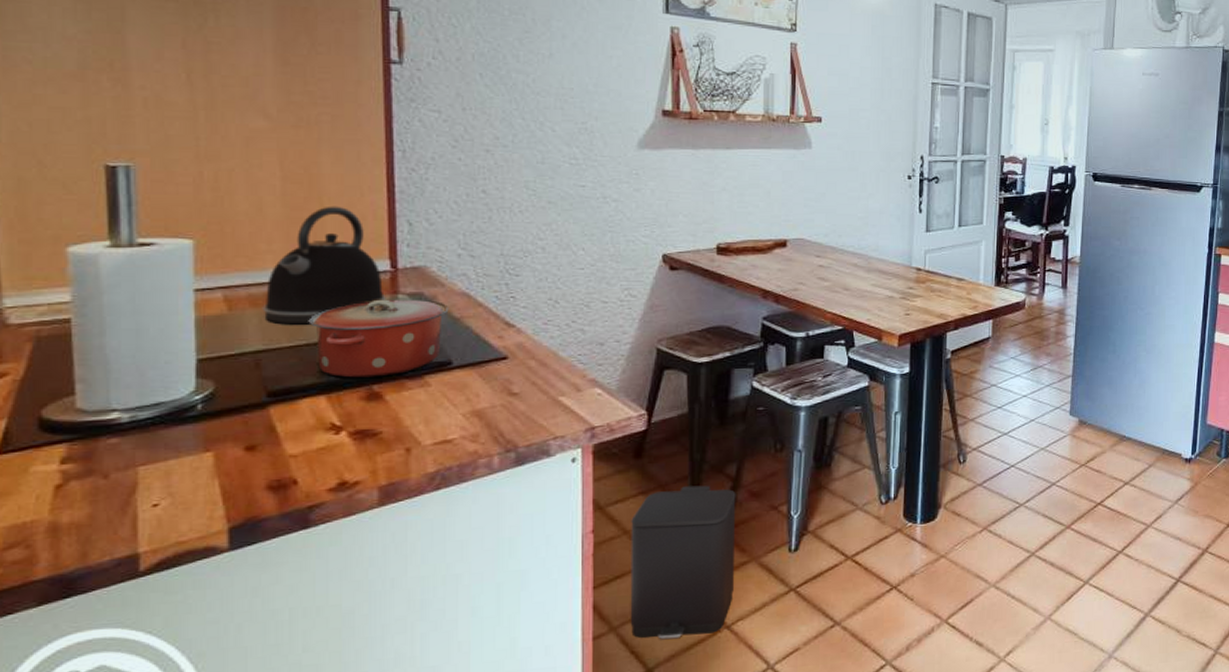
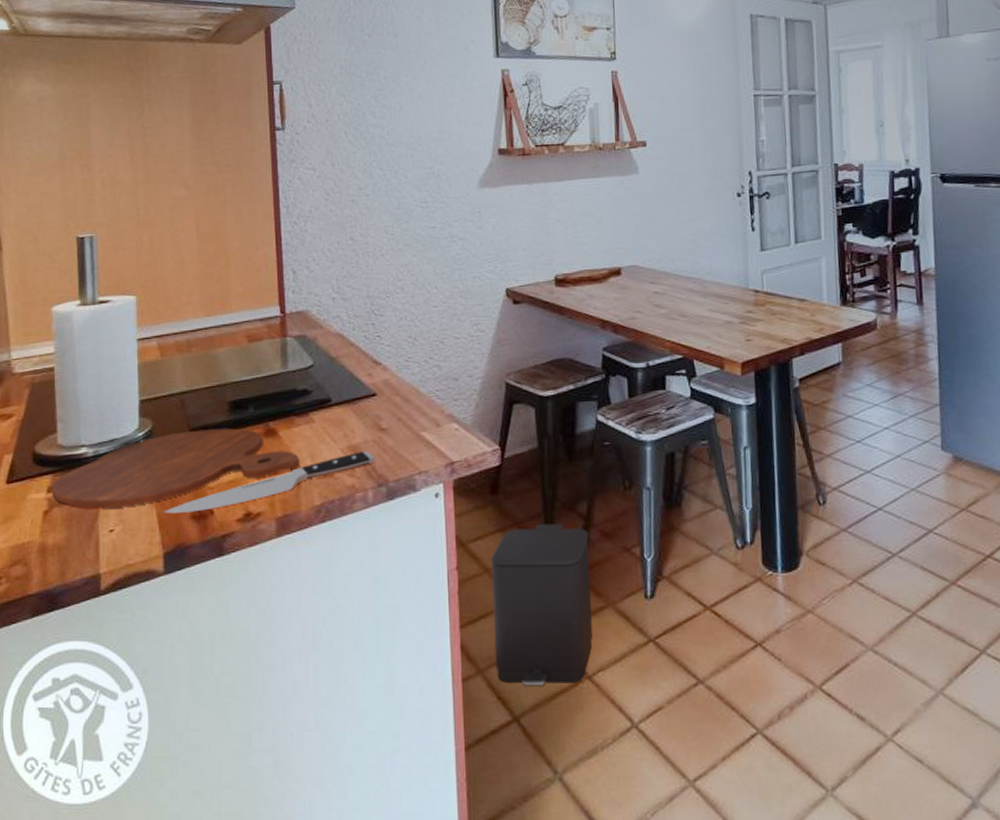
cutting board: none [68,391,410,482] -> present [52,428,299,509]
kitchen knife: none [229,415,505,485] -> present [163,450,377,513]
kettle: present [262,206,386,325] -> none [185,259,278,368]
casserole: present [308,299,449,379] -> none [219,341,327,417]

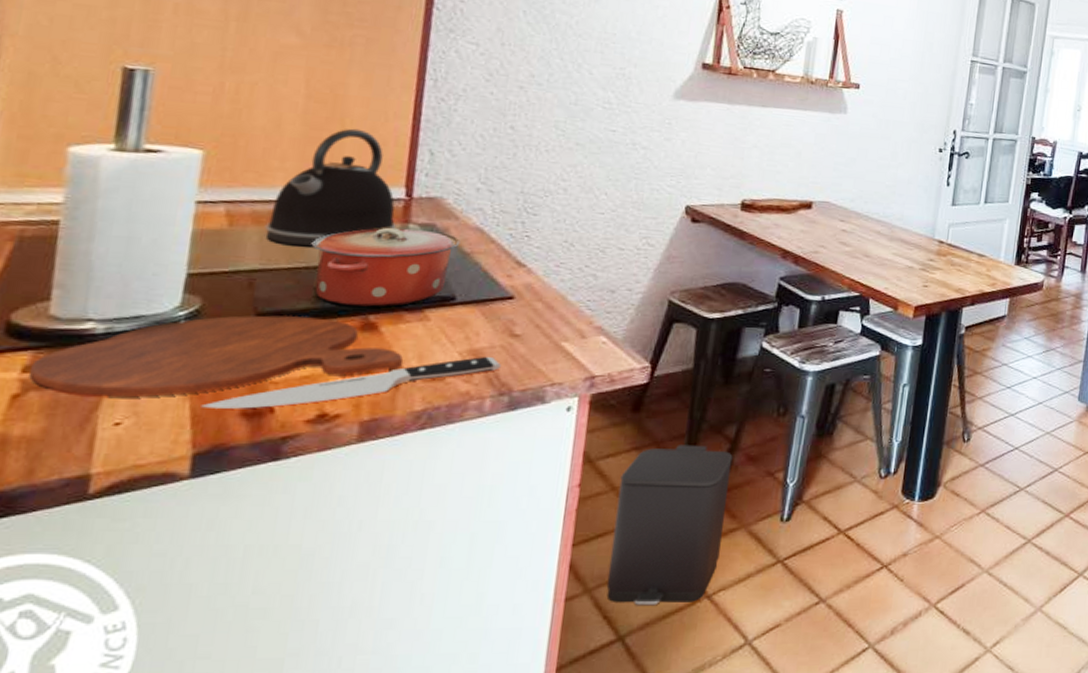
kettle: none [185,259,278,368] -> present [265,128,397,247]
casserole: none [219,341,327,417] -> present [311,227,460,308]

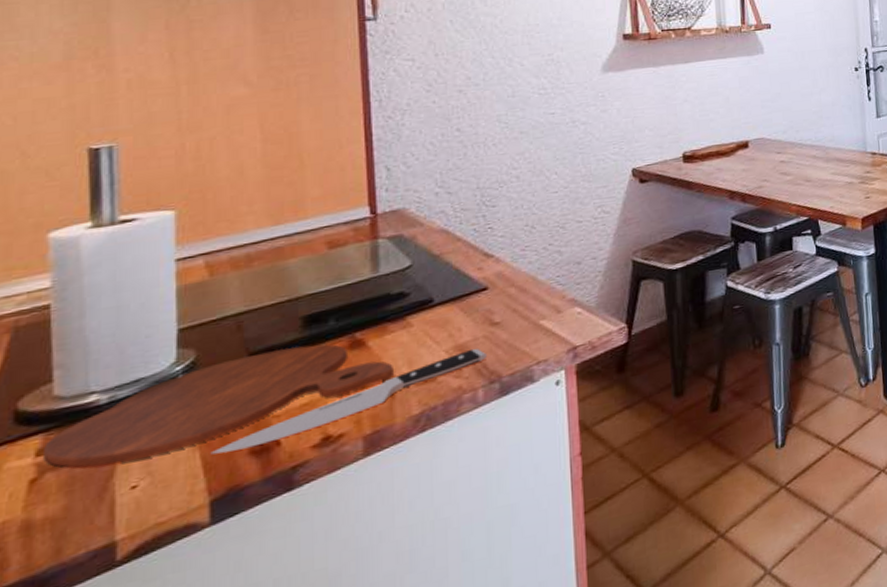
kettle: present [265,128,397,247] -> none [244,160,367,284]
casserole: present [311,227,460,308] -> none [290,240,429,331]
pedal bin: present [606,445,733,606] -> none [618,390,725,560]

